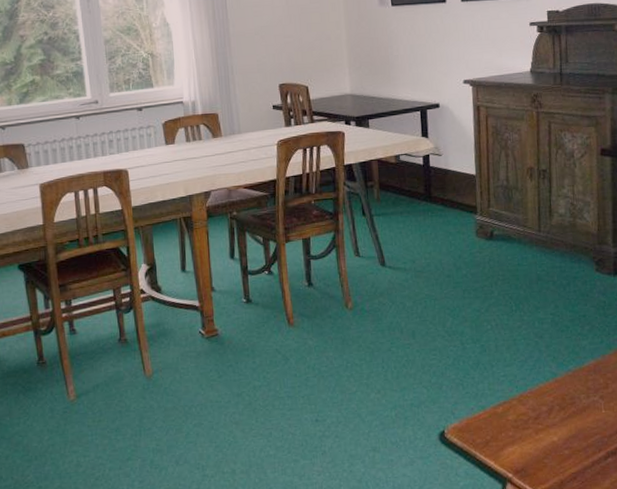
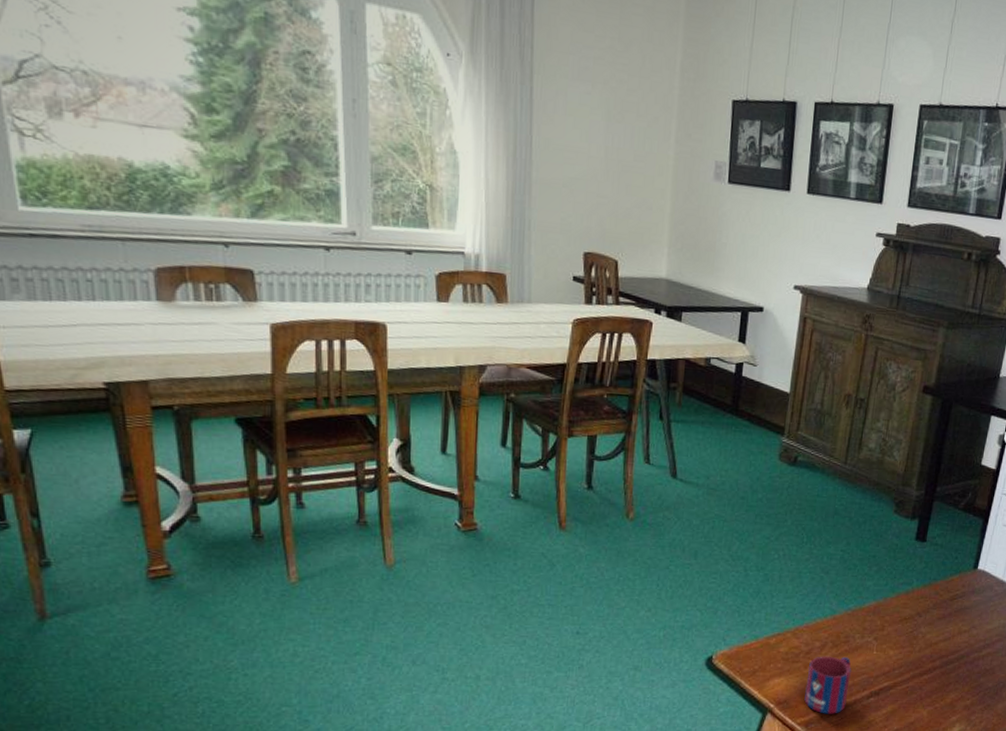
mug: none [539,418,585,479] -> present [804,656,852,714]

